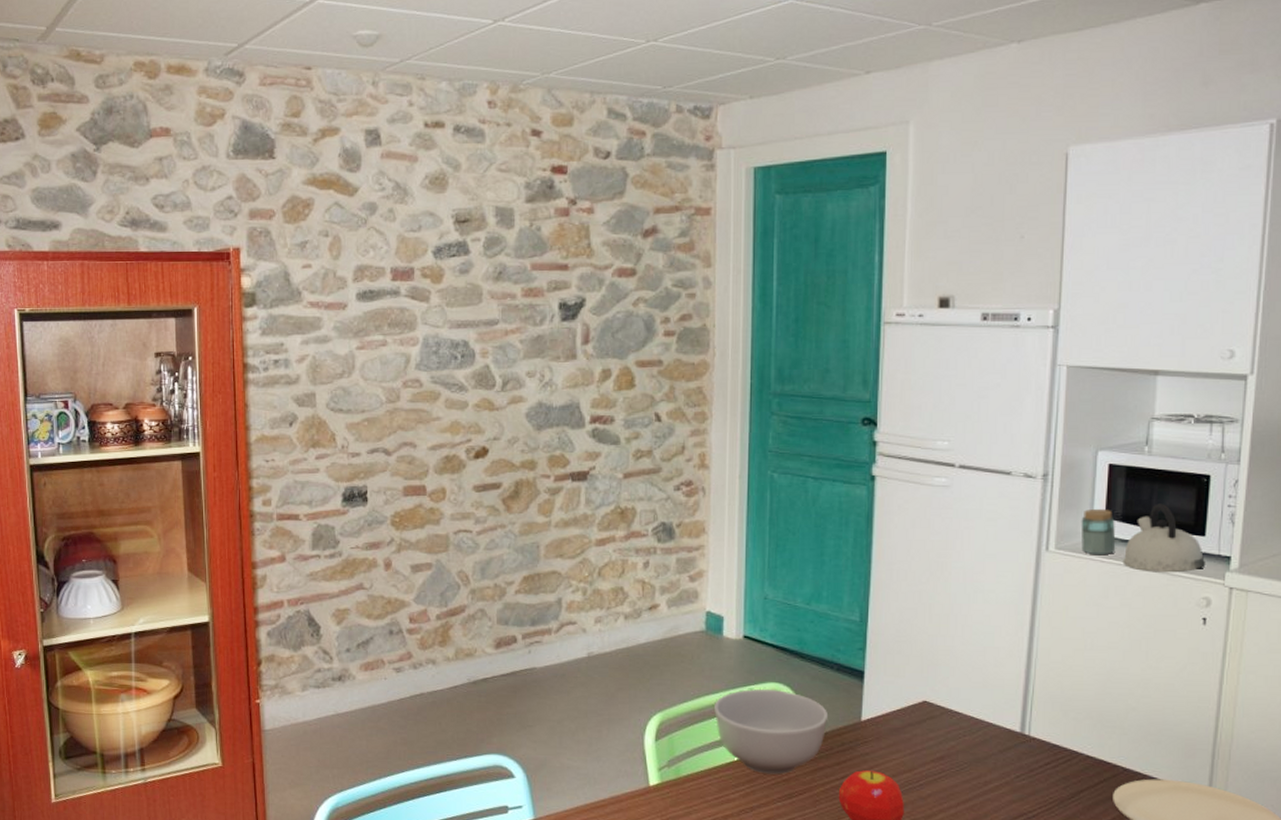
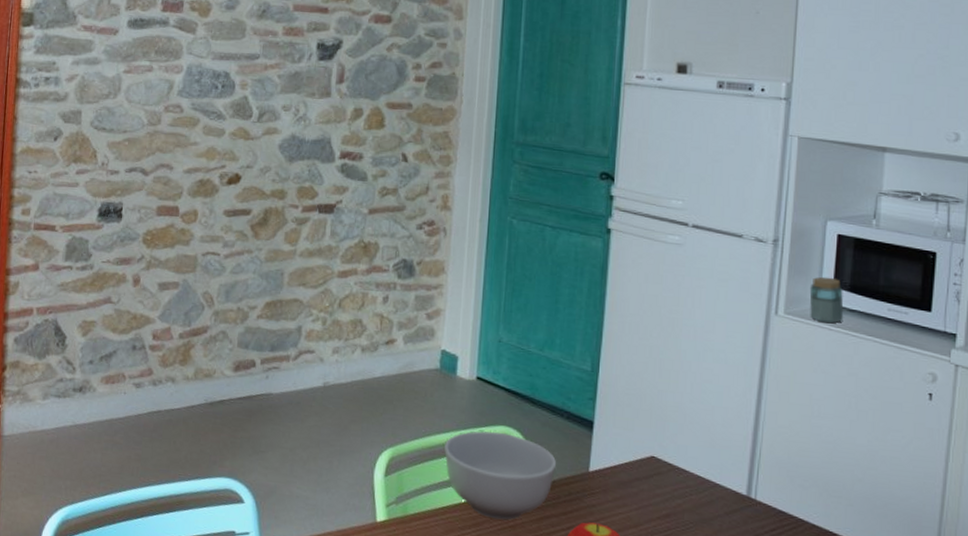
kettle: present [1122,504,1206,573] -> none [850,276,932,347]

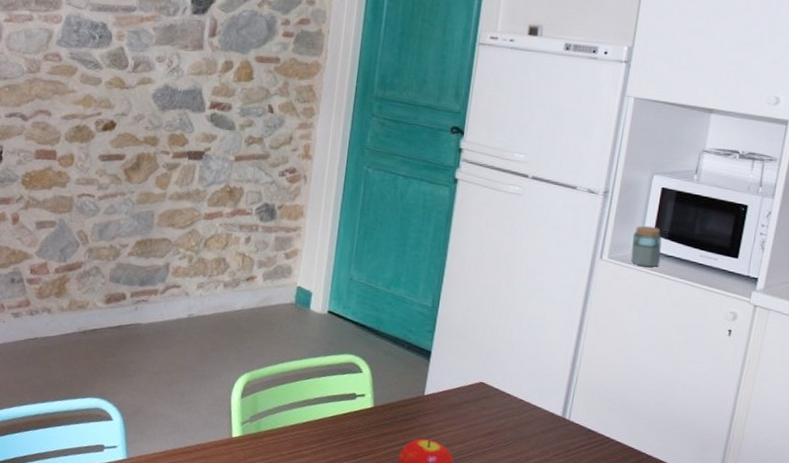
bowl: present [444,431,557,520] -> none [296,359,396,437]

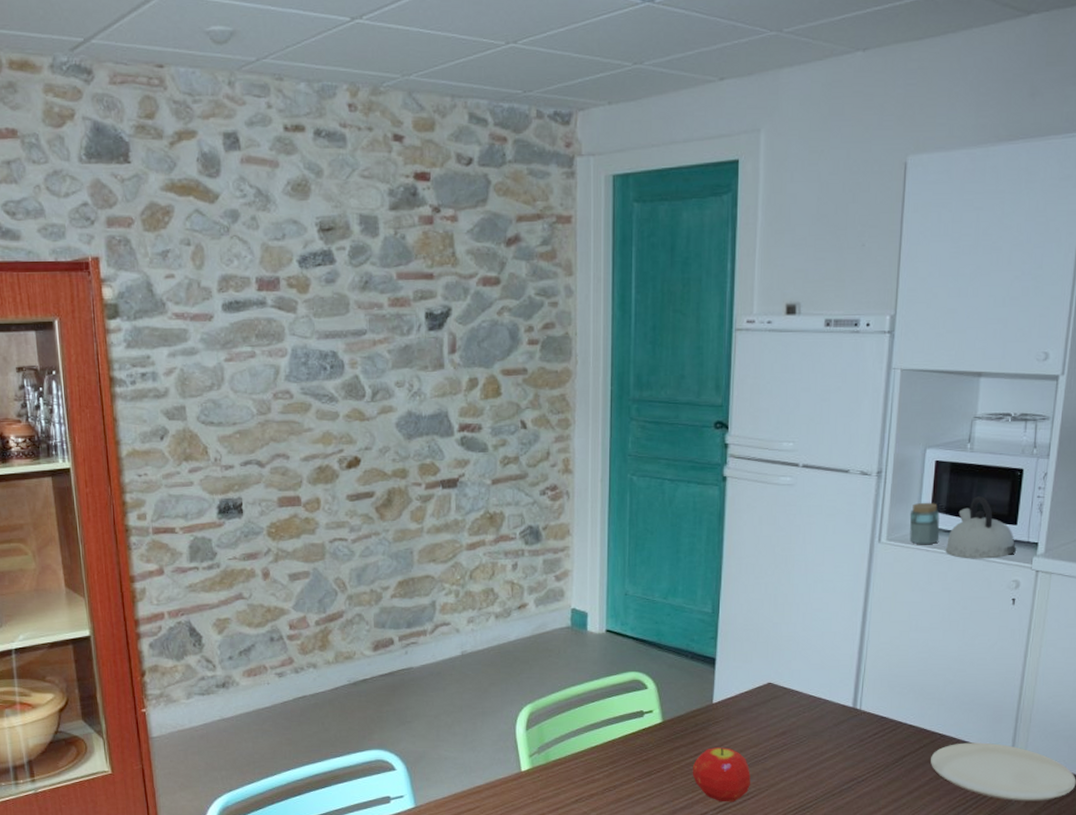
kettle: none [665,226,737,289] -> present [945,496,1017,559]

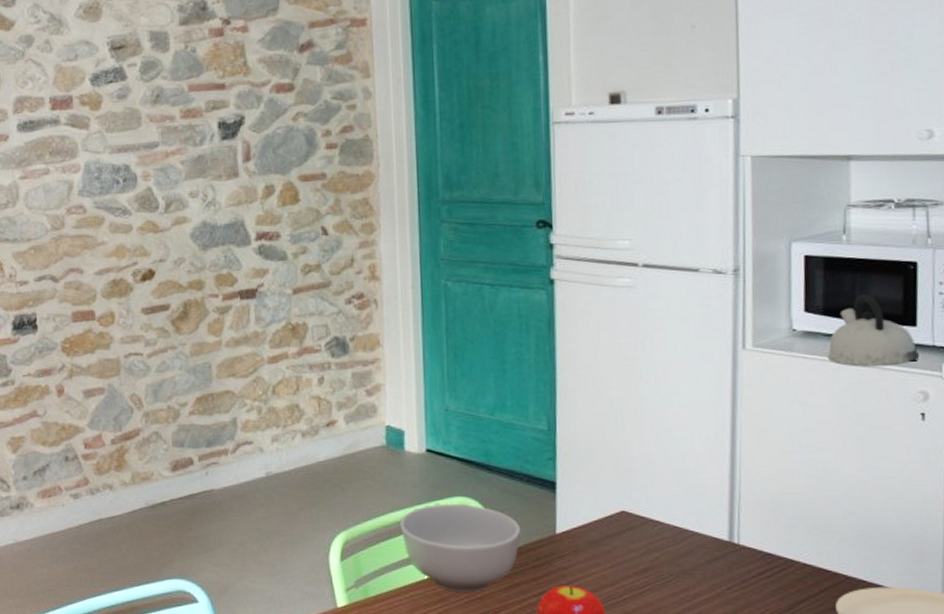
bowl: none [580,679,684,755] -> present [400,504,521,593]
peanut butter: present [909,502,940,545] -> none [778,302,819,352]

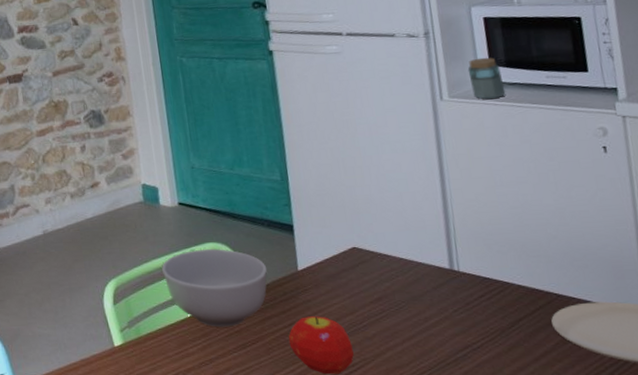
peanut butter: none [778,302,819,352] -> present [467,57,506,99]
kettle: present [827,294,920,367] -> none [514,47,595,110]

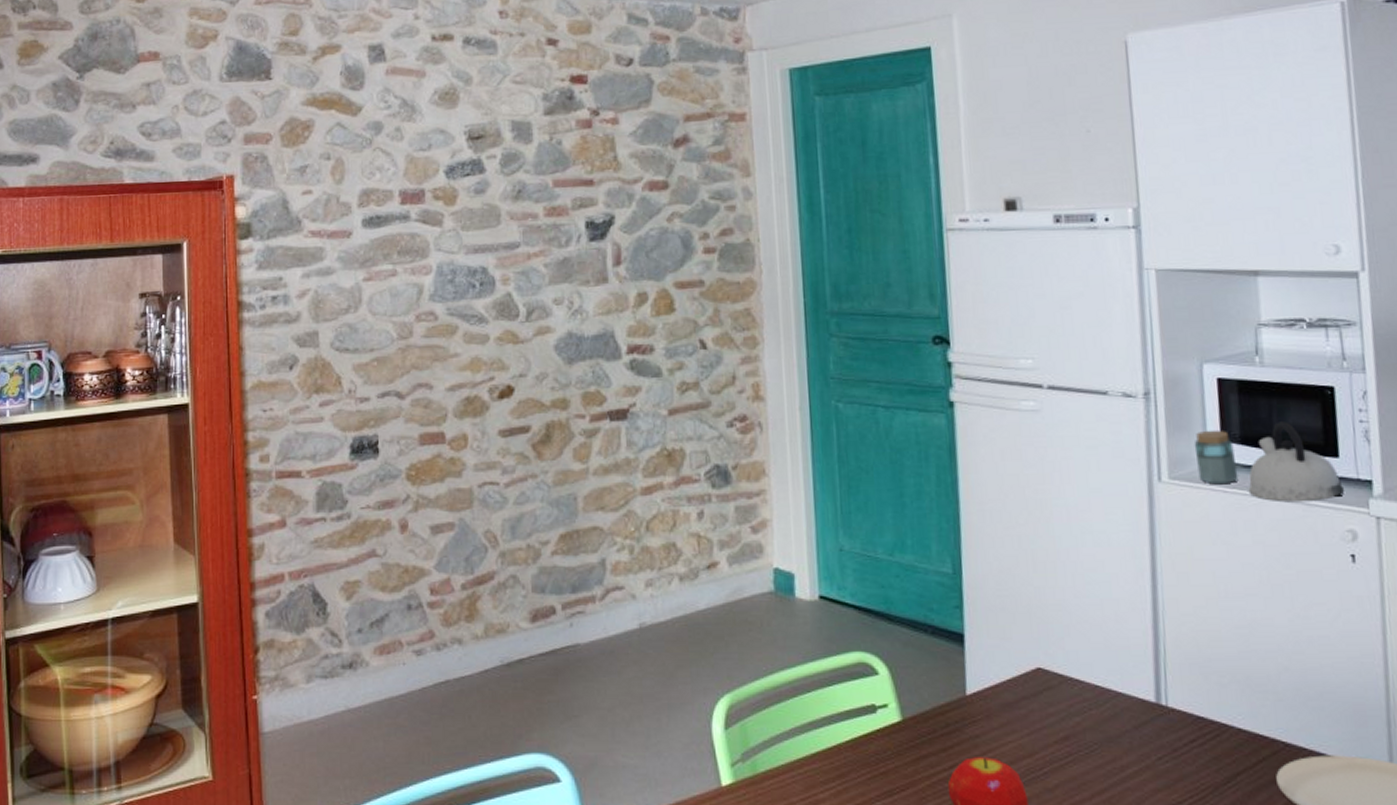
bowl: present [162,249,267,327] -> none [792,661,927,767]
kettle: none [514,47,595,110] -> present [1248,421,1345,503]

